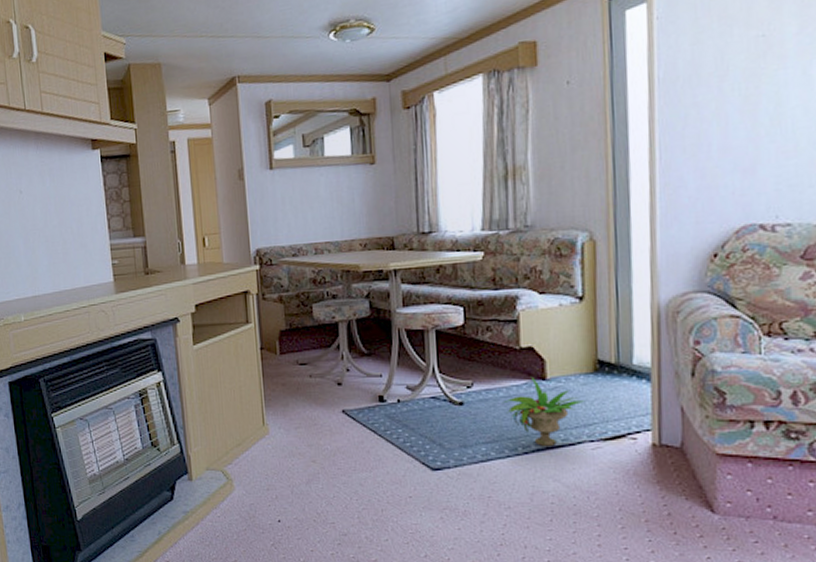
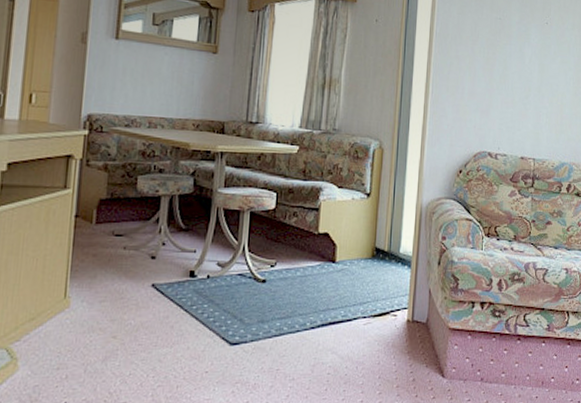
potted plant: present [501,376,586,446] -> none [297,259,363,321]

